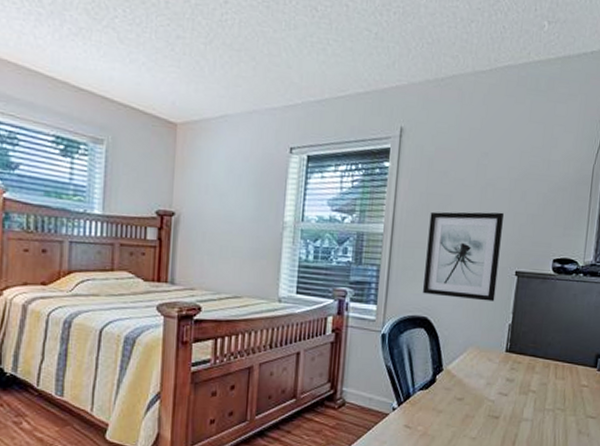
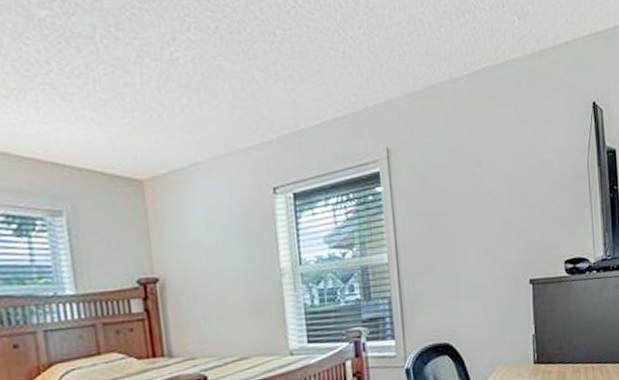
wall art: present [423,211,504,302] -> none [433,221,514,320]

